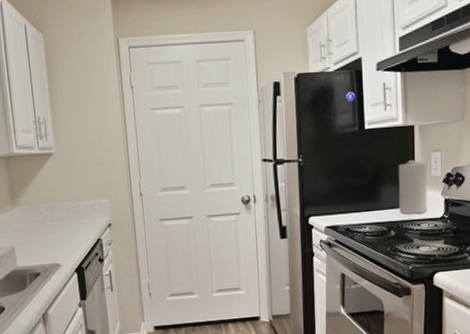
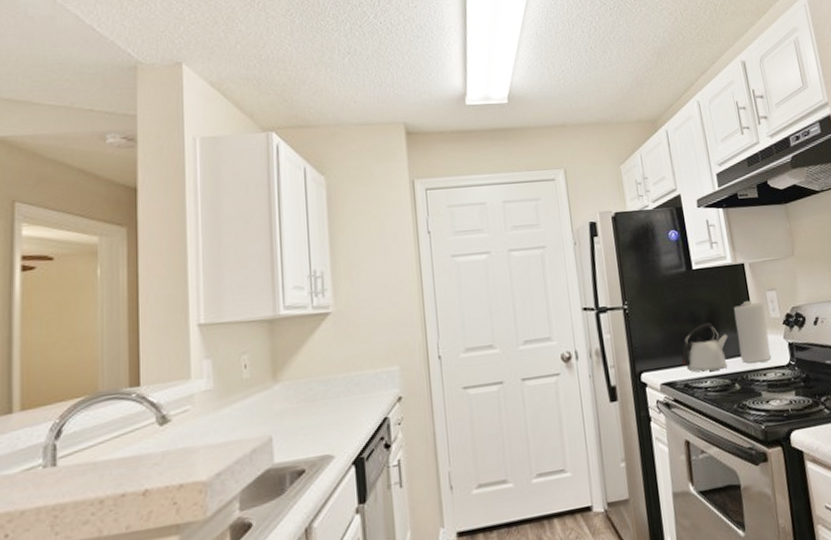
kettle: none [346,177,390,220] -> present [682,322,728,373]

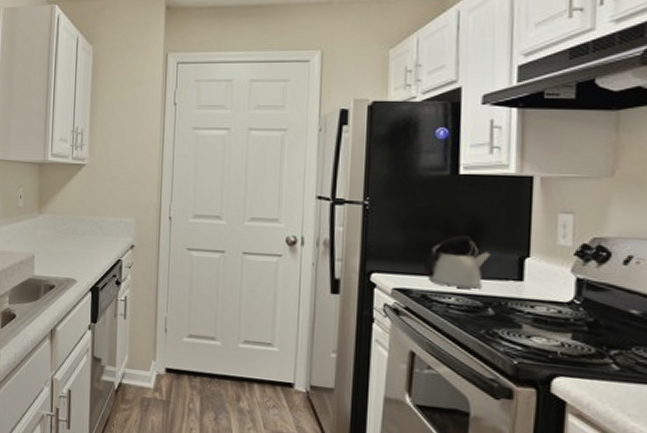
paper towel holder: present [733,300,771,364] -> none [502,219,550,293]

